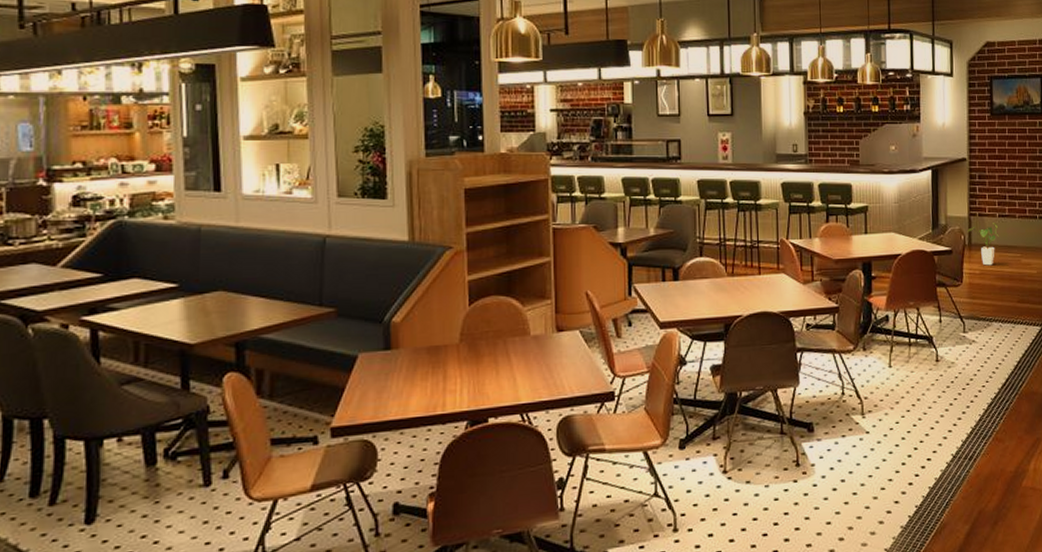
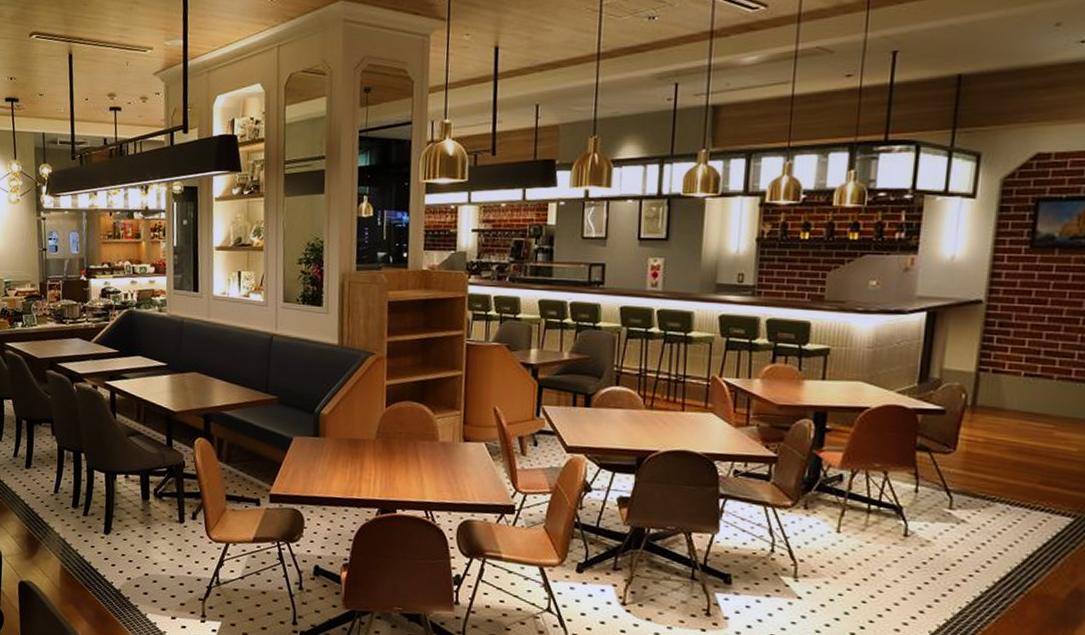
house plant: present [967,223,999,266] -> none [972,382,1022,435]

